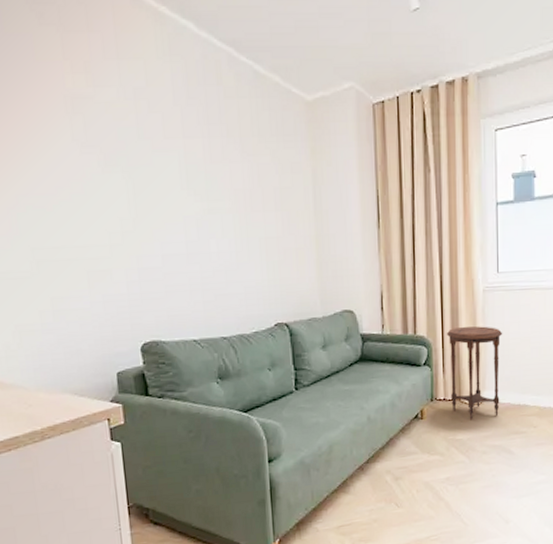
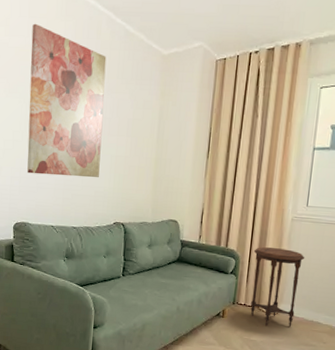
wall art: none [124,67,247,275] -> present [27,23,107,178]

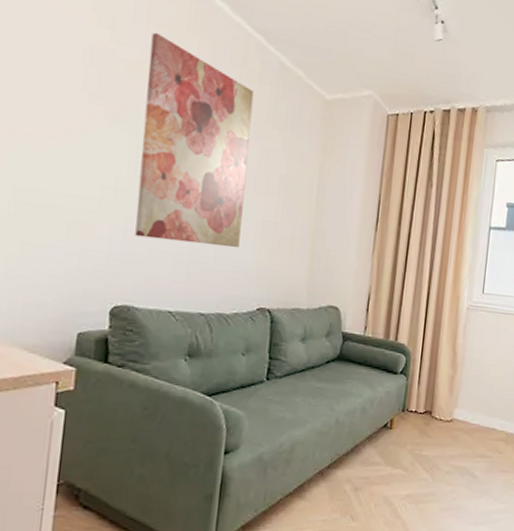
side table: present [250,247,305,327] -> none [422,340,481,437]

